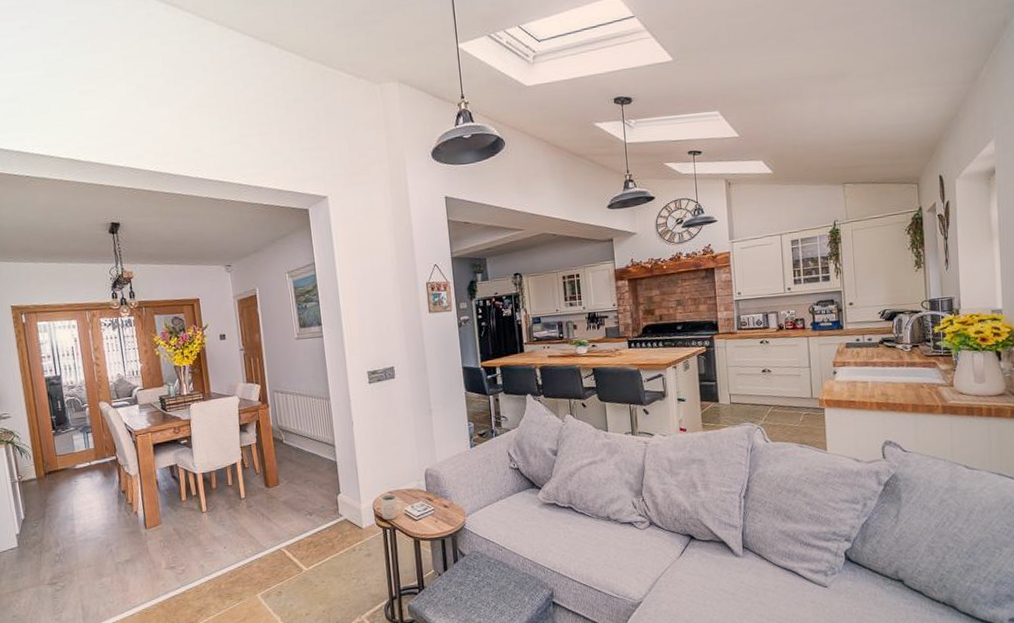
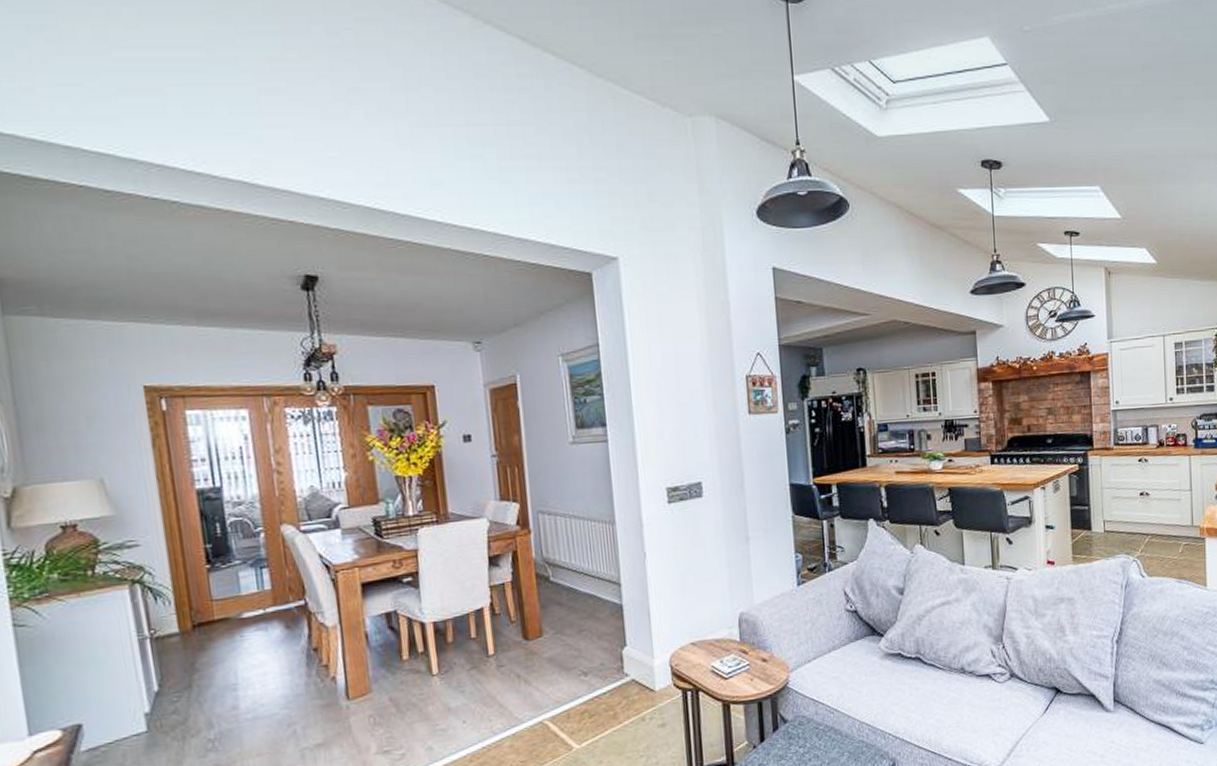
mug: present [380,494,405,521] -> none [679,645,712,680]

